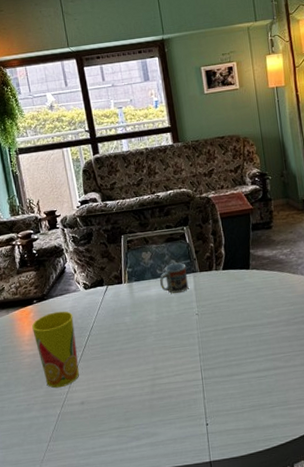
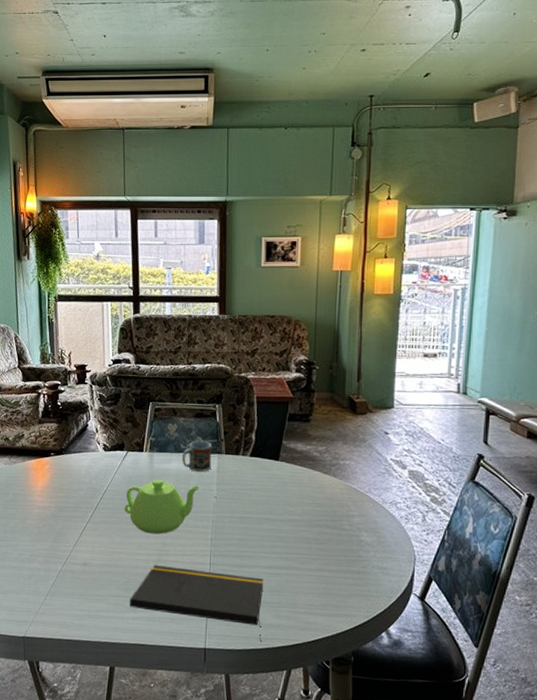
cup: present [31,311,79,389] -> none [45,468,88,545]
teapot: none [112,306,181,361] -> present [124,479,200,535]
notepad: none [131,383,262,444] -> present [130,565,263,642]

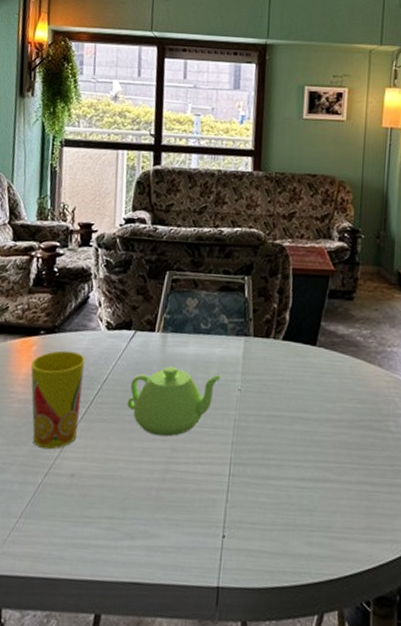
cup: none [45,468,88,545] -> present [30,350,85,450]
notepad: present [130,565,263,642] -> none [126,476,293,578]
cup: present [182,440,212,472] -> none [202,319,239,358]

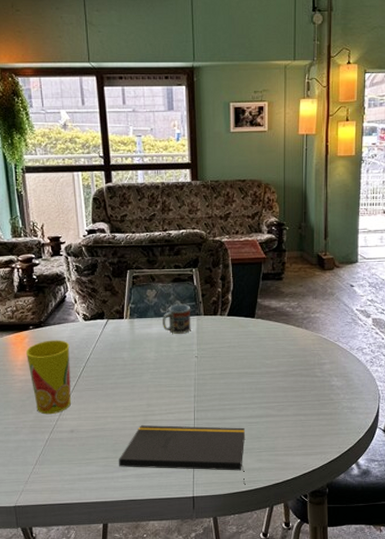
teapot: present [126,366,222,437] -> none [108,344,181,397]
notepad: none [126,476,293,578] -> present [119,425,246,485]
cup: none [202,319,239,358] -> present [163,304,191,334]

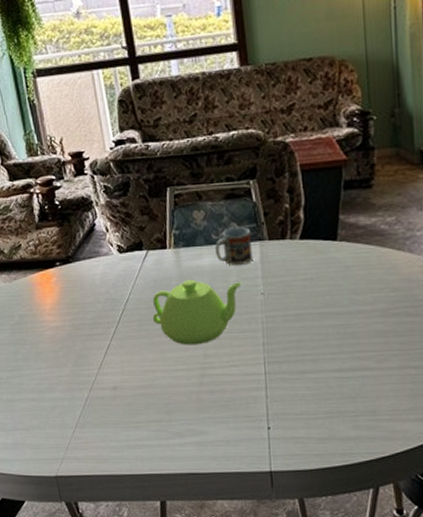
cup: present [25,340,71,415] -> none [54,277,111,368]
teapot: none [108,344,181,397] -> present [152,279,242,345]
notepad: present [119,425,246,485] -> none [174,381,339,459]

